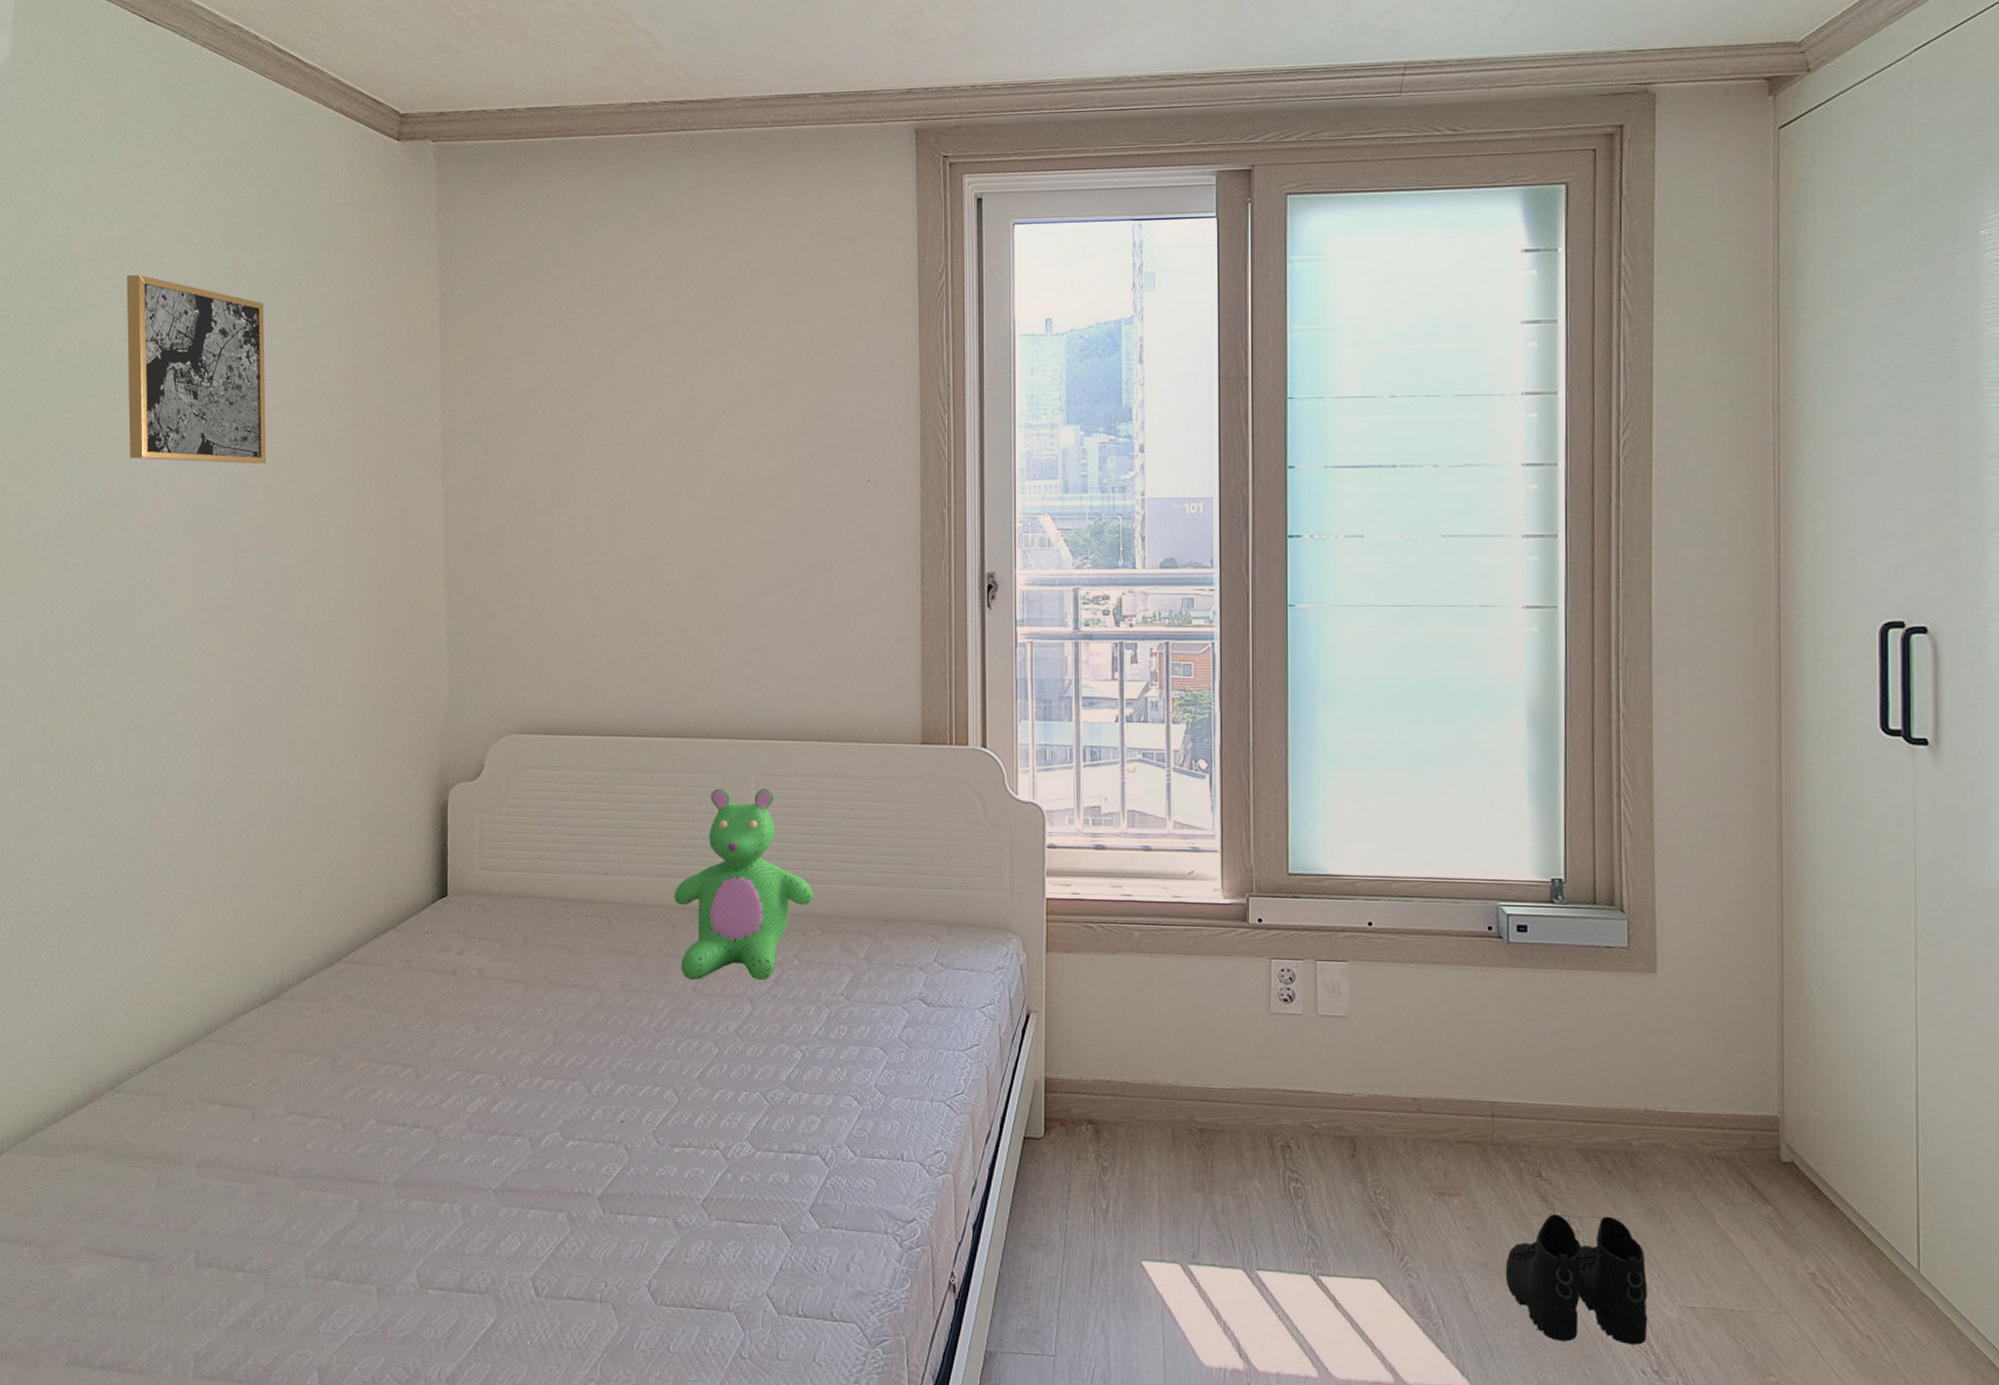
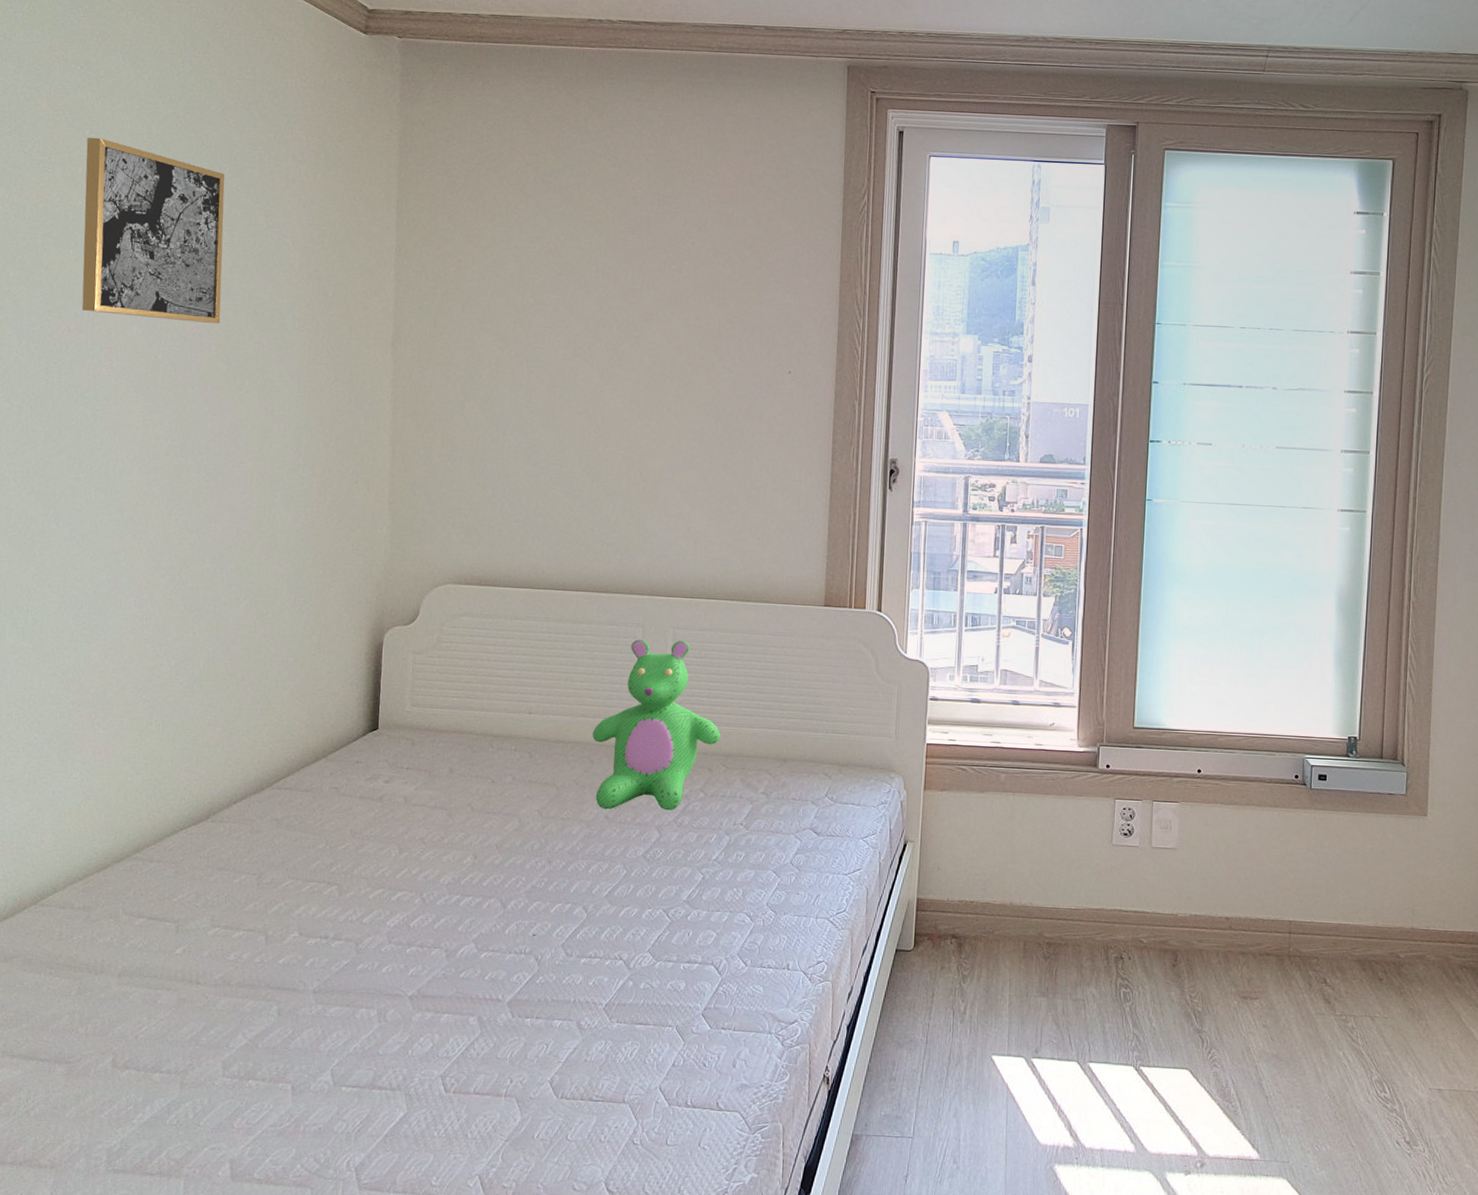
boots: present [1505,1214,1648,1345] -> none [1292,1014,1405,1121]

